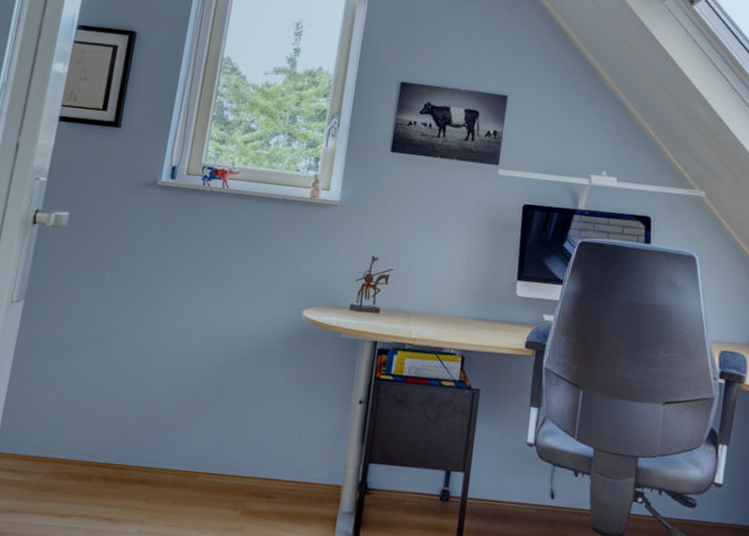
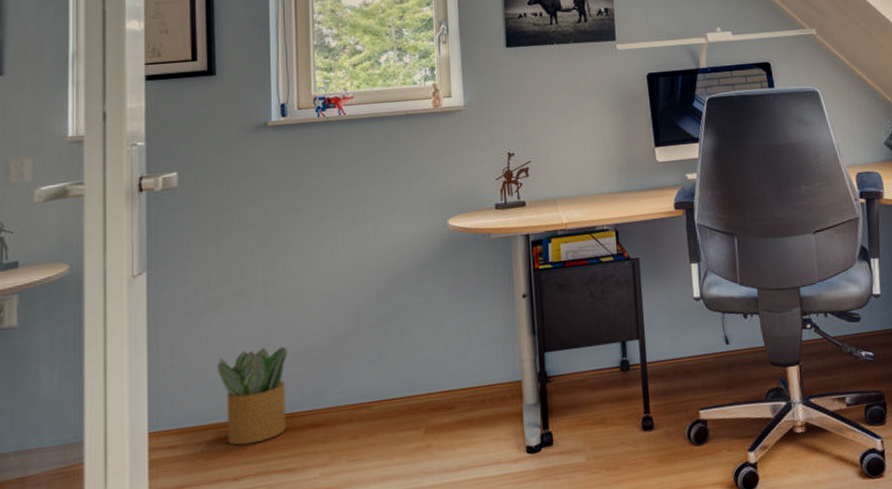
potted plant: none [62,395,132,486] -> present [217,346,287,446]

